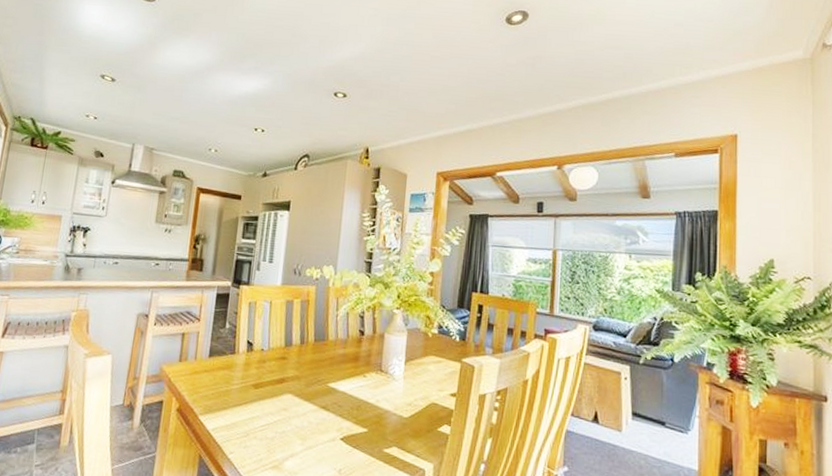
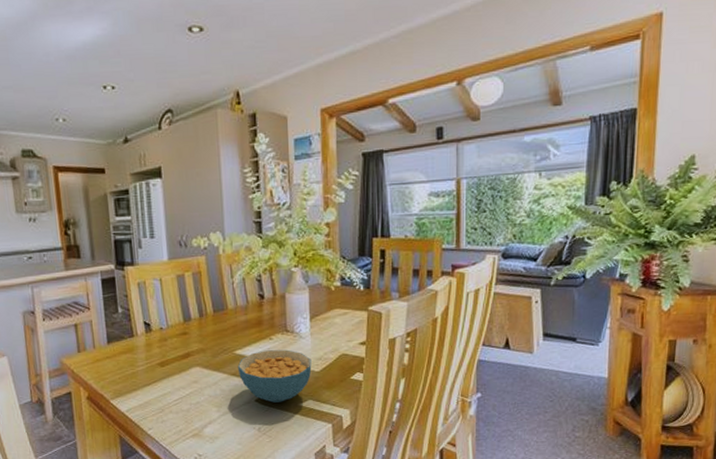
cereal bowl: none [328,387,401,445] -> present [237,349,312,403]

